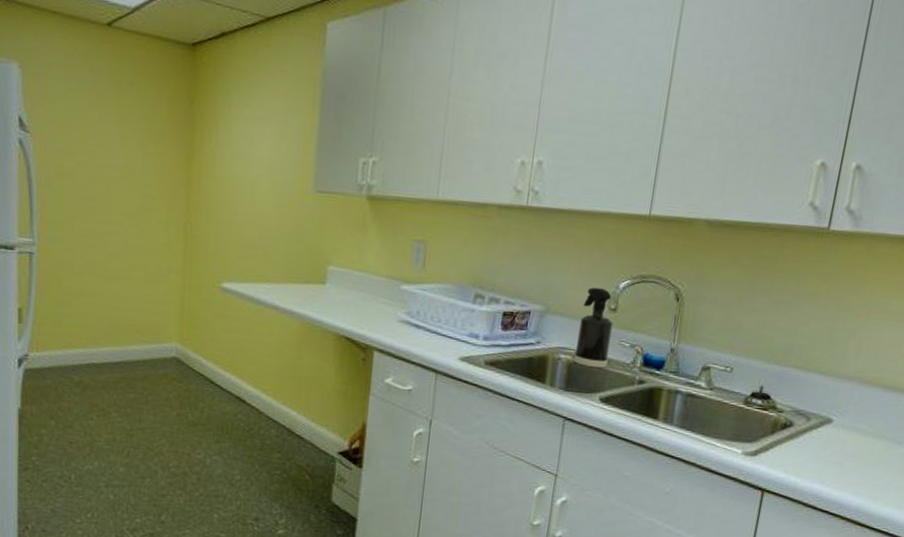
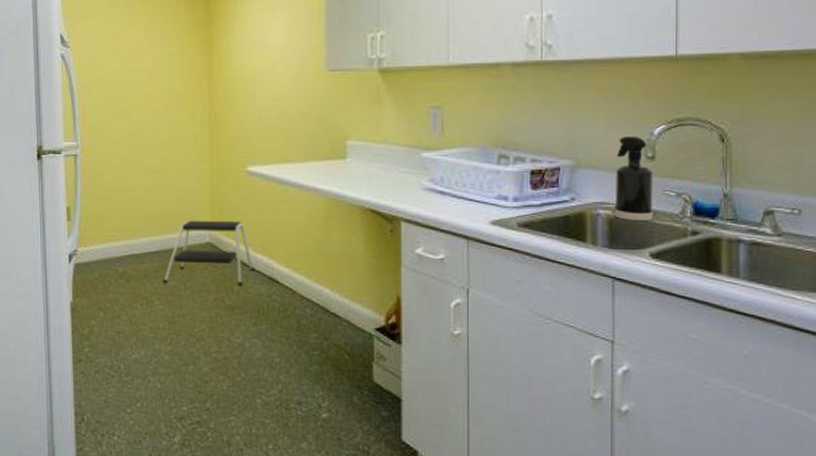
step stool: none [122,333,221,404] -> present [162,220,254,286]

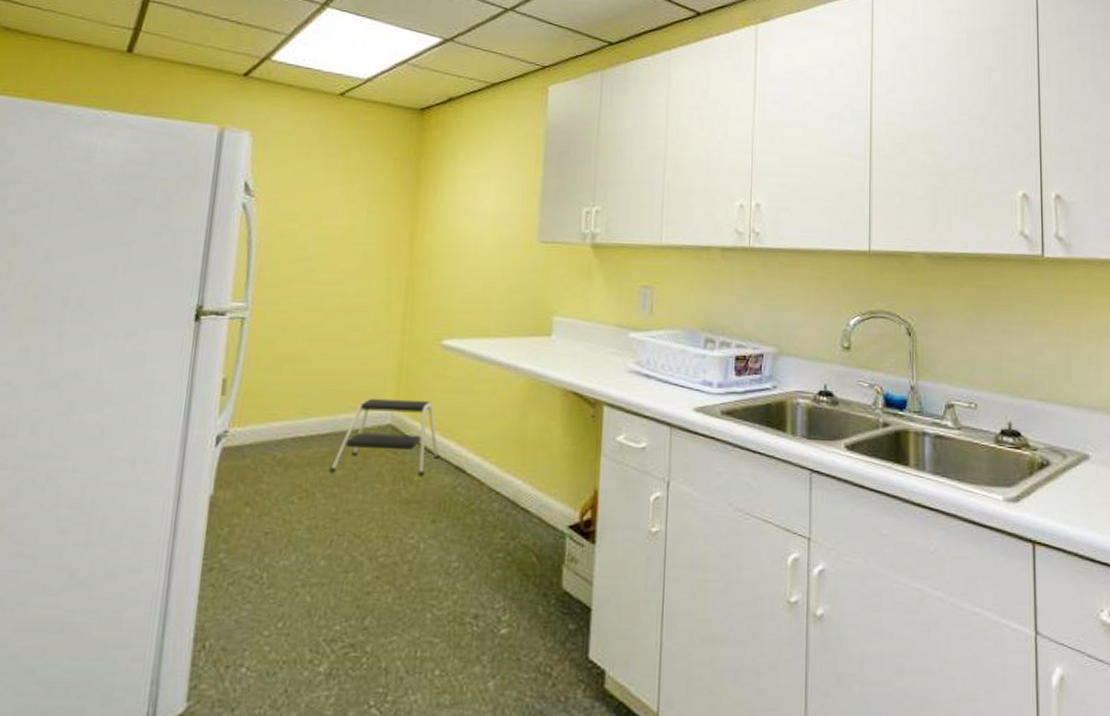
spray bottle: present [614,137,653,221] -> none [813,326,849,411]

